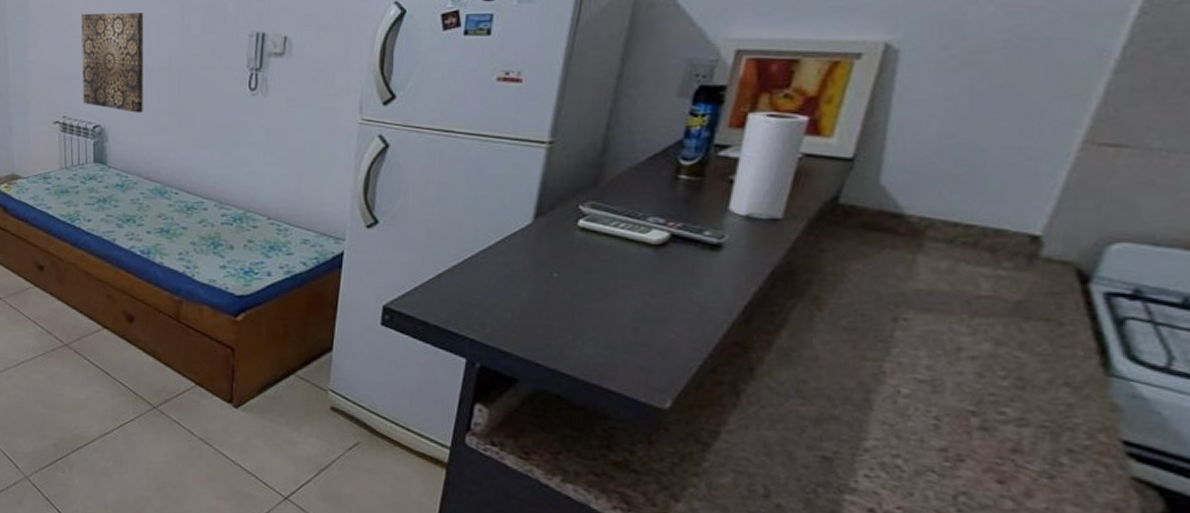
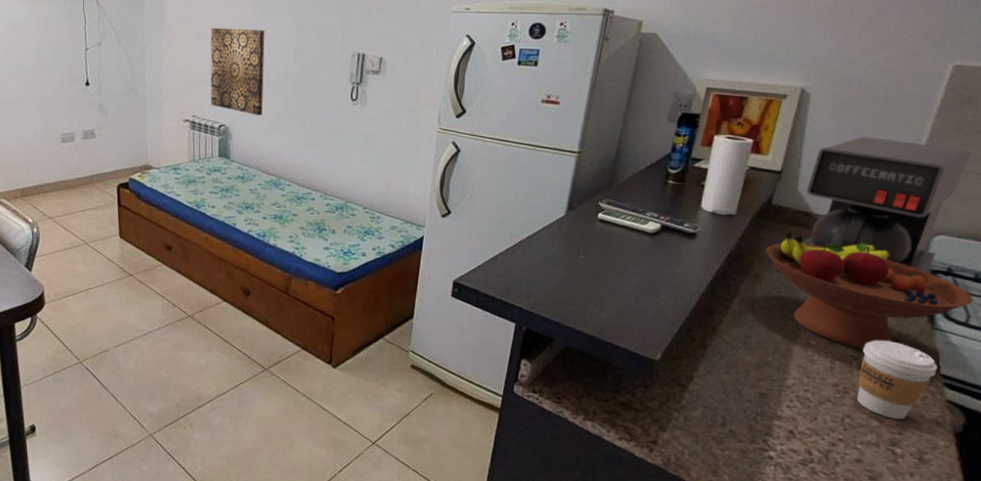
fruit bowl: none [831,238,1179,402] -> present [766,230,973,349]
coffee maker: none [888,106,1174,296] -> present [802,136,970,272]
coffee cup: none [977,390,1115,502] -> present [856,340,937,420]

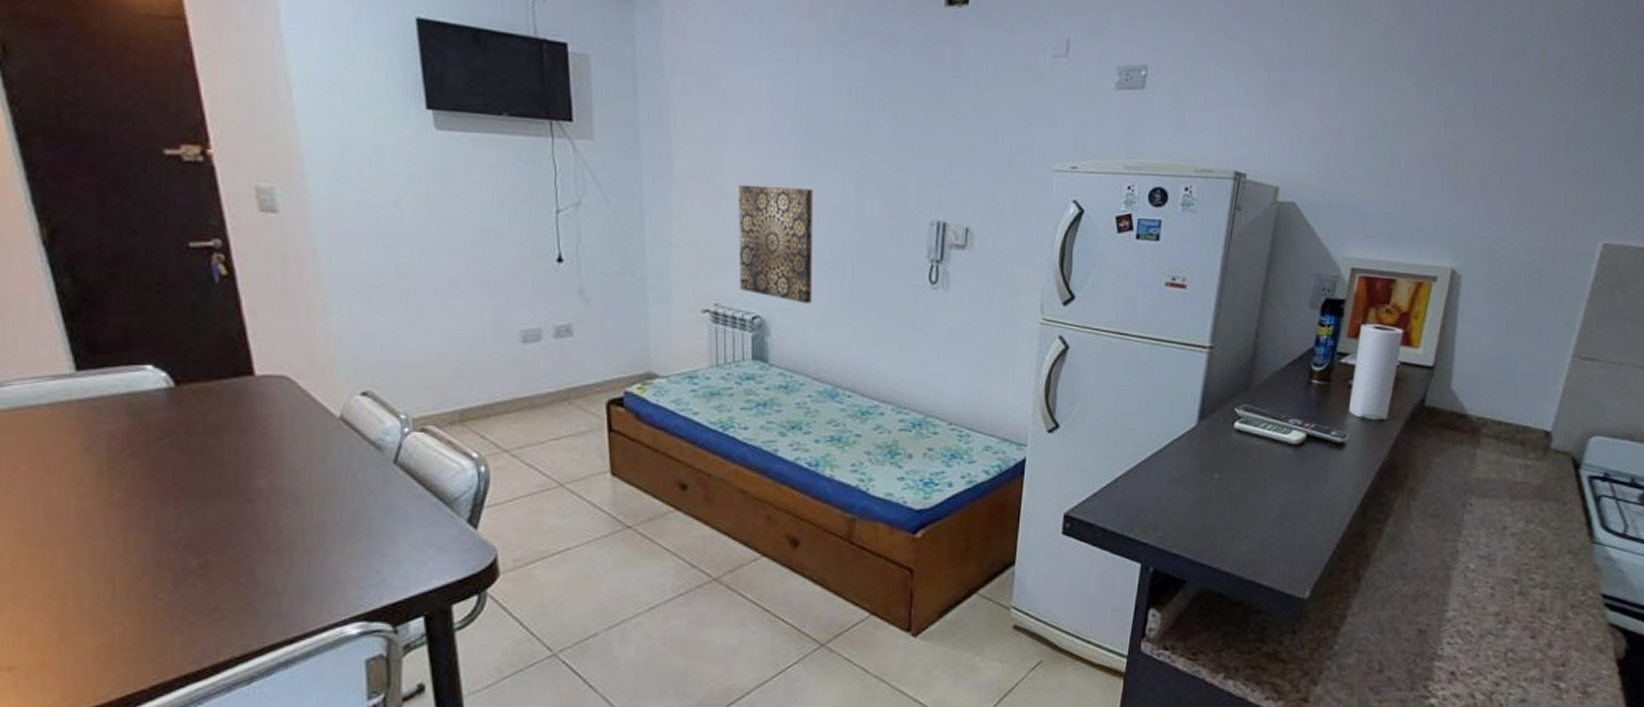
fruit bowl: present [766,230,973,349] -> none [1421,436,1630,570]
coffee maker: present [802,136,970,272] -> none [1458,325,1622,479]
coffee cup: present [856,340,937,420] -> none [1519,559,1598,650]

